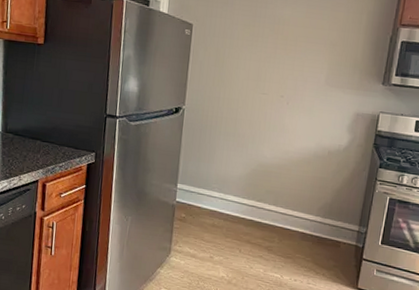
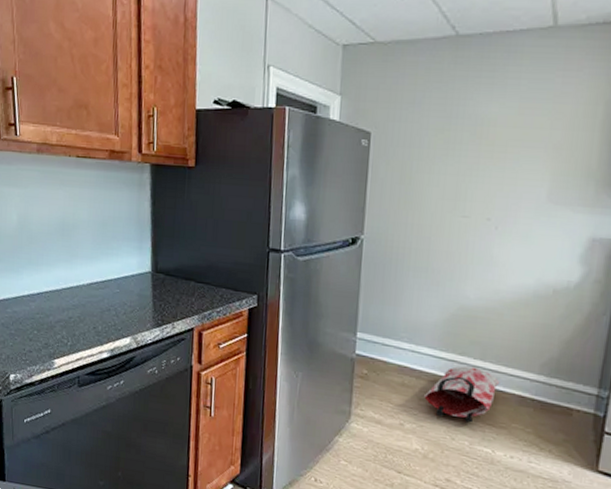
bag: none [230,210,288,255] -> present [424,366,500,423]

